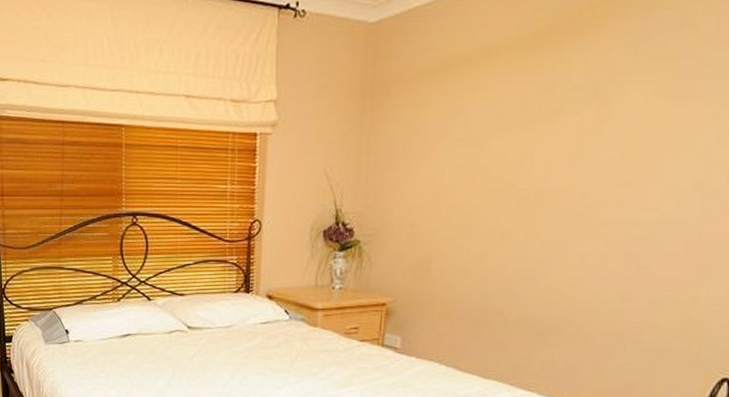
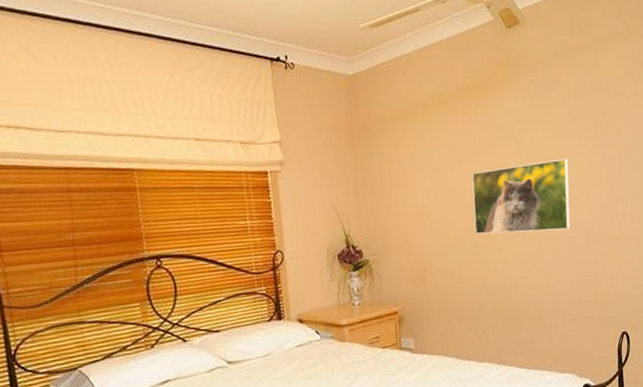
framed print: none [510,133,682,230] -> present [472,158,570,235]

